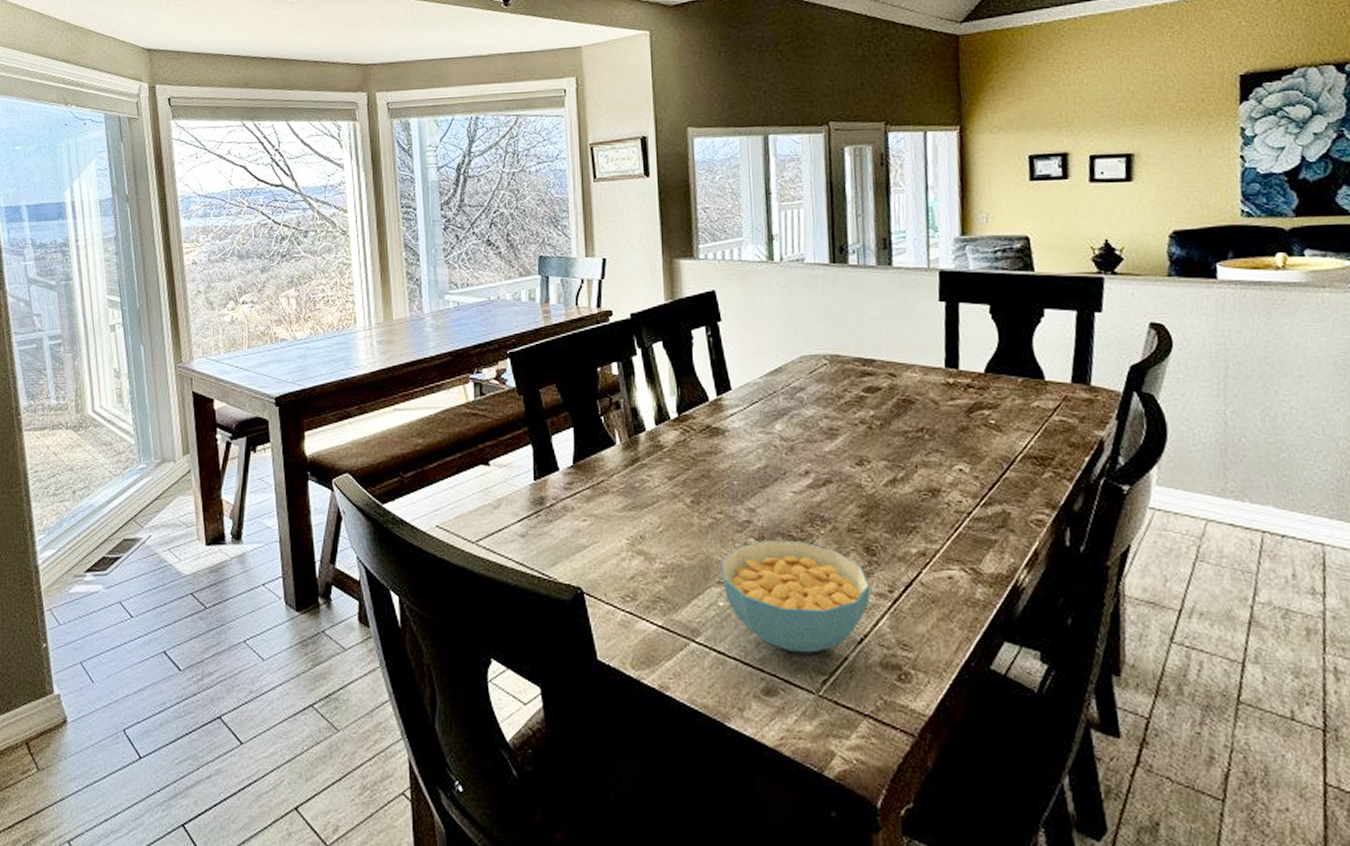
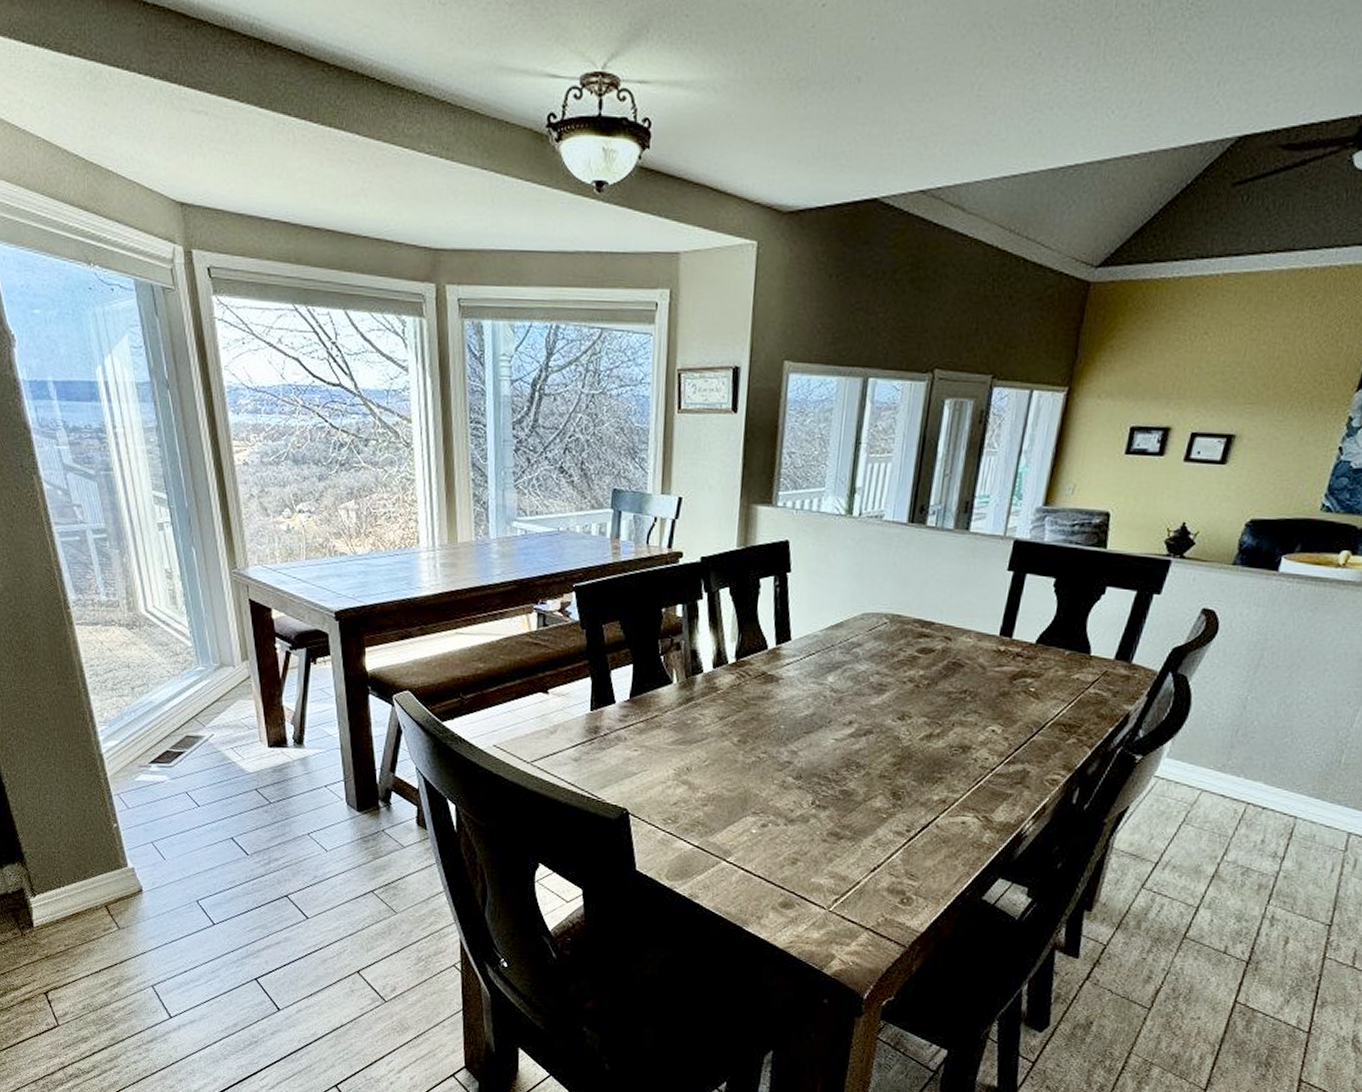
cereal bowl: present [721,541,871,653] -> none [758,780,891,877]

